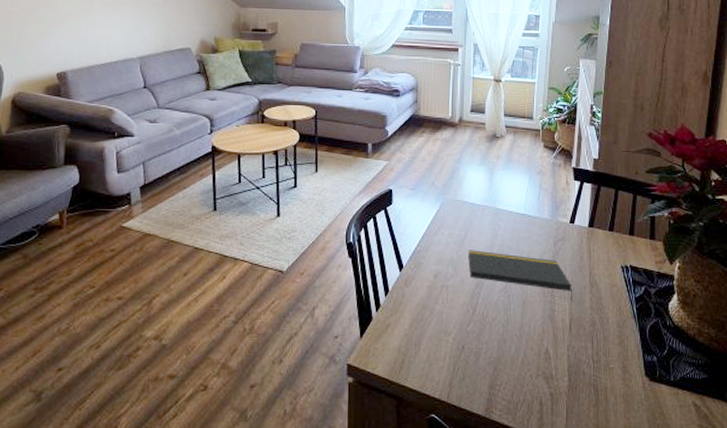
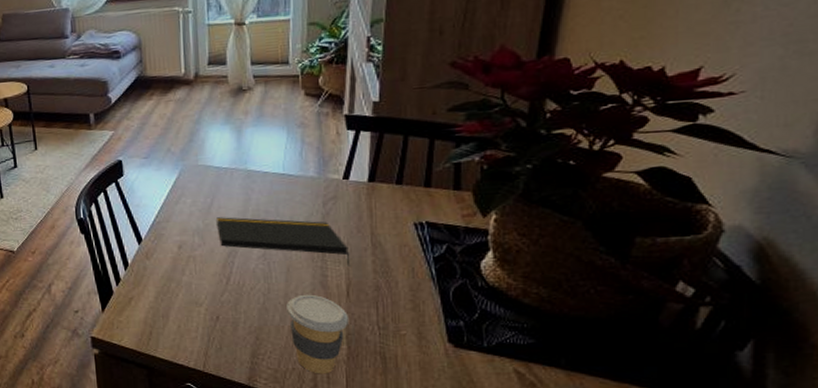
coffee cup: none [521,327,570,406] -> present [287,294,348,374]

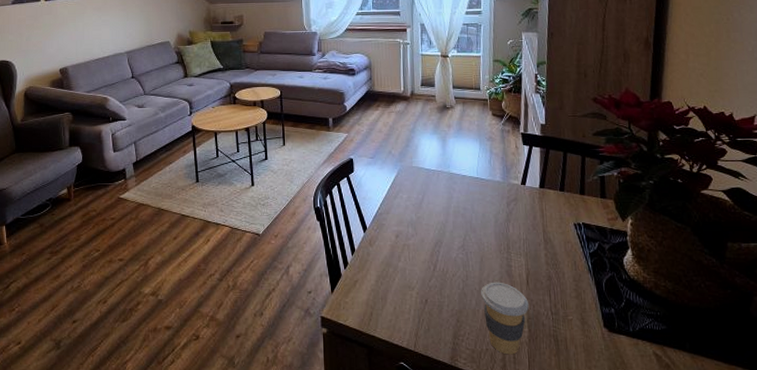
notepad: present [217,217,351,267] -> none [426,212,529,259]

